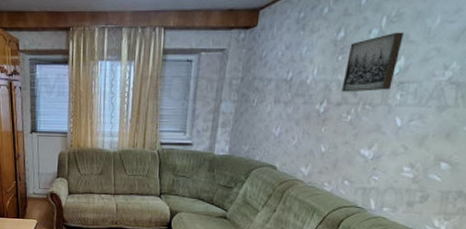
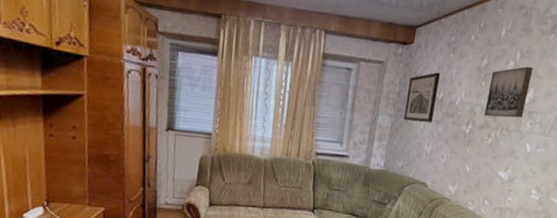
wall art: none [248,52,289,106] -> present [403,72,441,123]

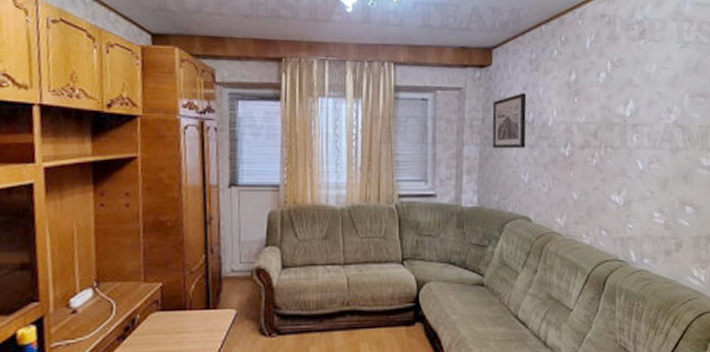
wall art: present [484,66,533,118] -> none [582,76,629,135]

